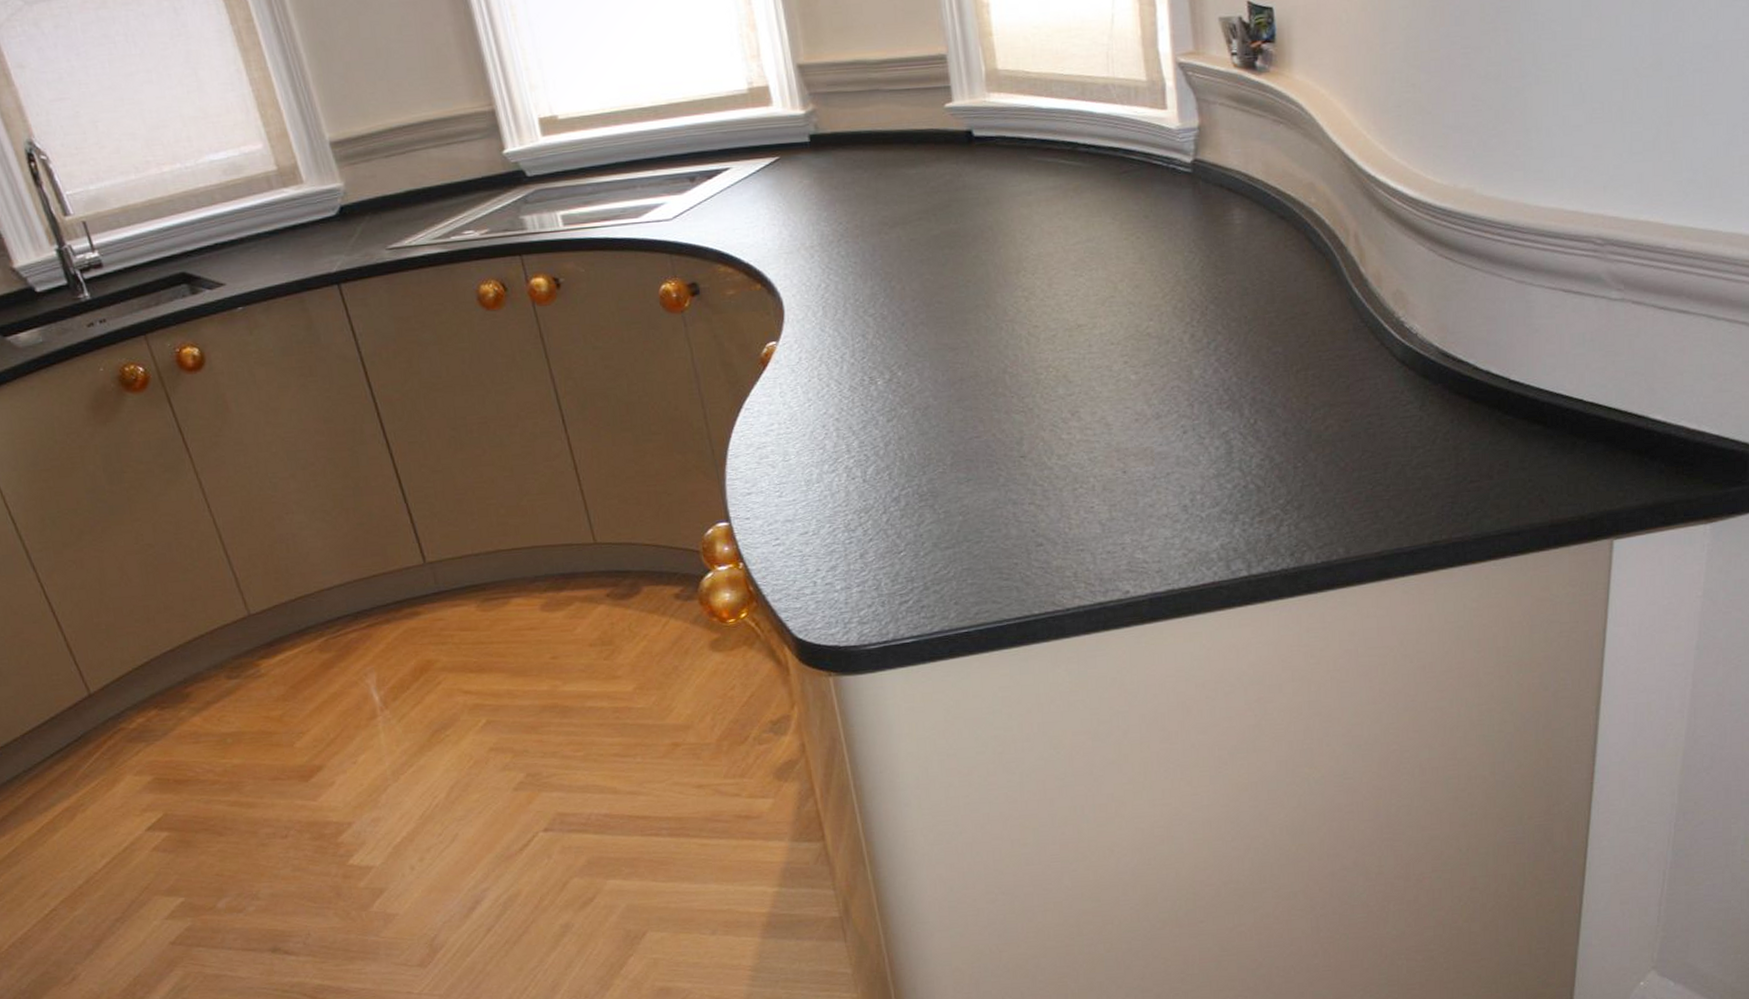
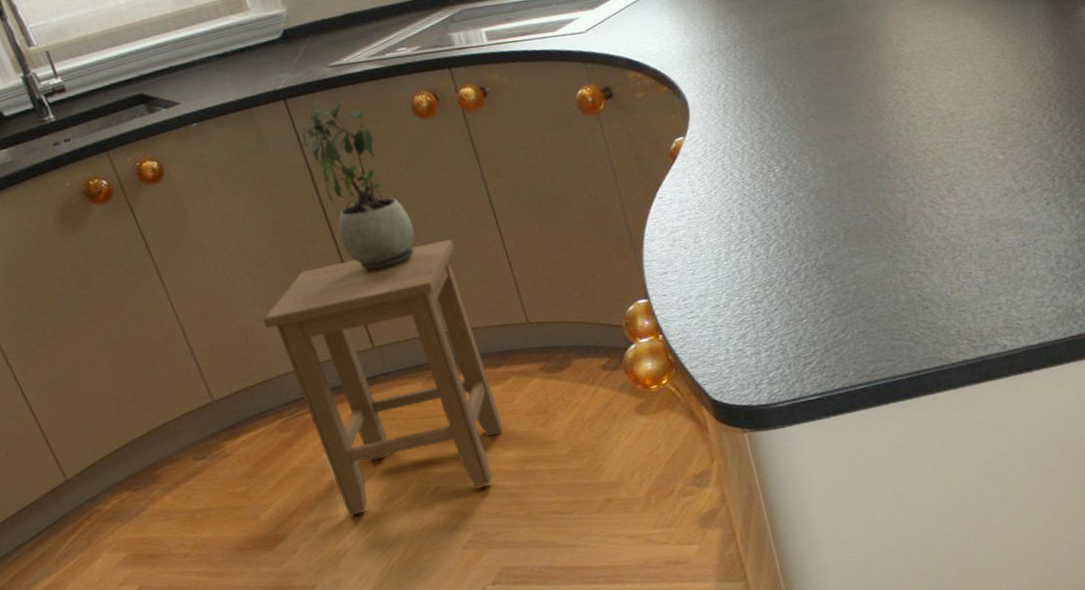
stool: none [306,446,564,747] -> present [262,239,504,515]
potted plant: none [355,288,475,479] -> present [301,101,415,271]

